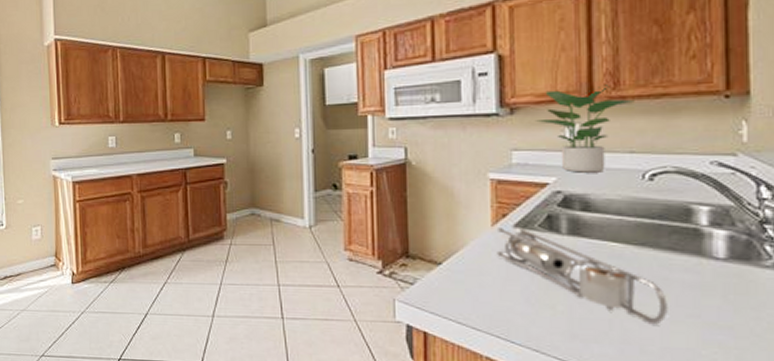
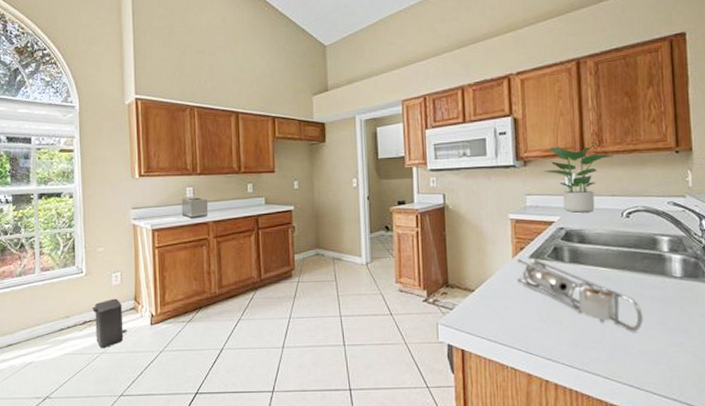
pedal bin: none [13,253,48,306] -> present [92,298,127,349]
toaster: none [103,147,132,171] -> present [181,197,209,219]

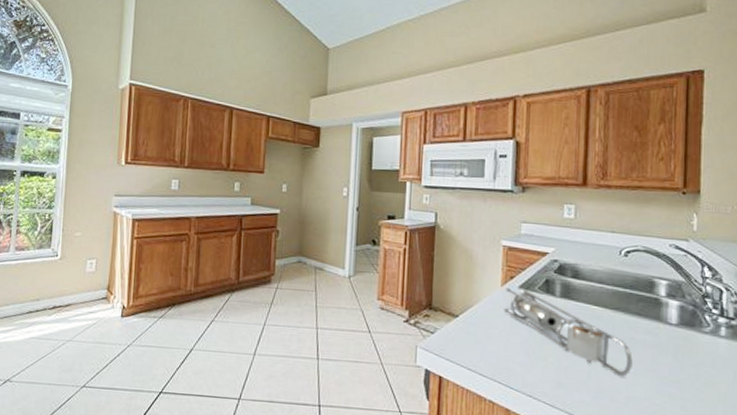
pedal bin: present [92,298,127,349] -> none [63,285,97,337]
toaster: present [181,197,209,219] -> none [164,190,193,213]
potted plant: present [543,142,614,213] -> none [542,175,617,247]

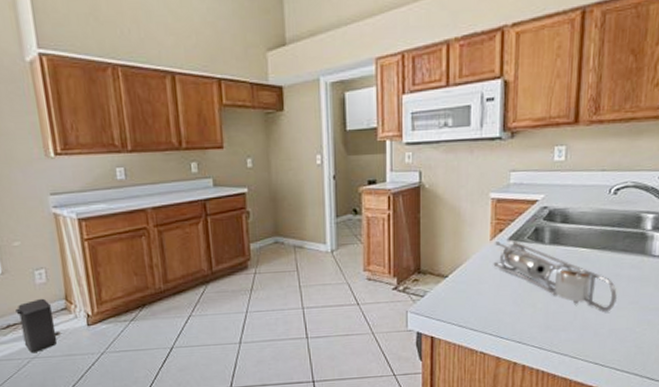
pedal bin: none [63,285,97,337] -> present [15,298,61,354]

